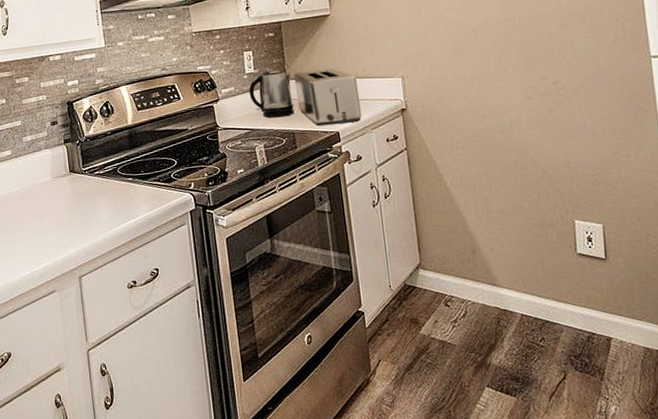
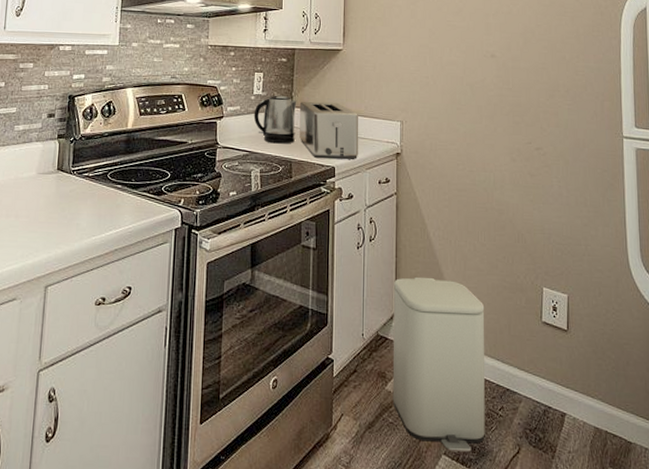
pedal bin: none [414,224,528,384] -> present [392,276,485,453]

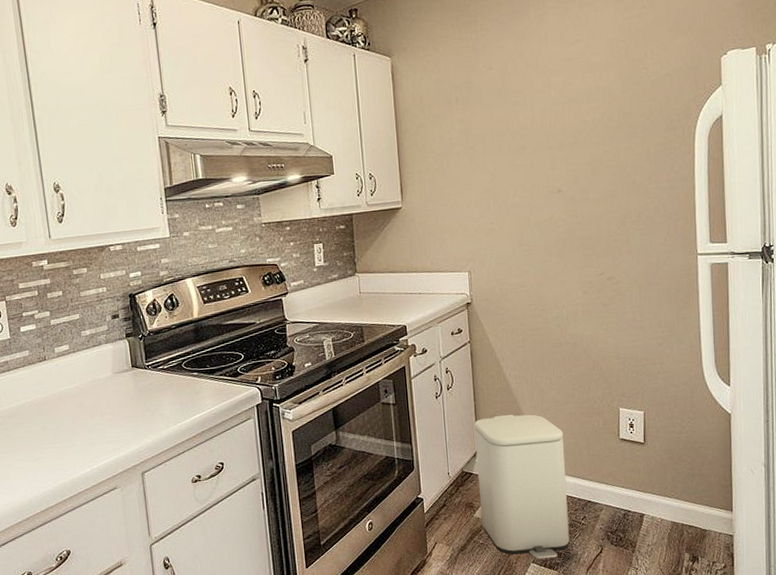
kettle: present [253,95,297,144] -> none [318,262,363,312]
toaster: present [299,101,359,160] -> none [363,262,429,320]

